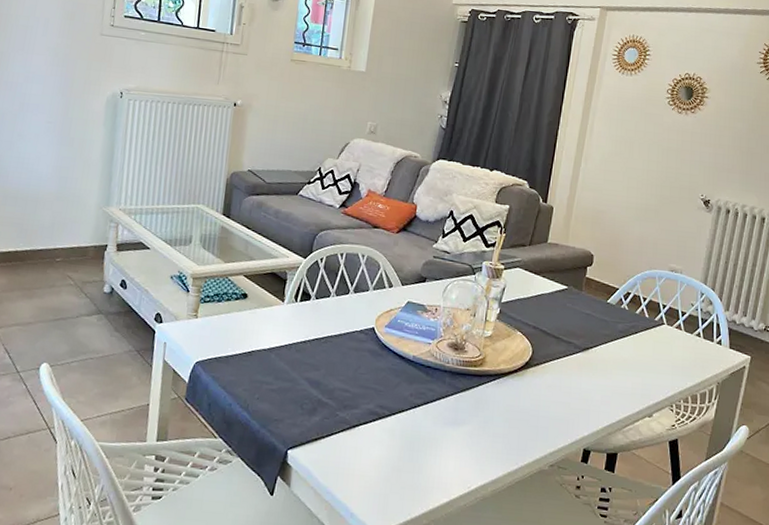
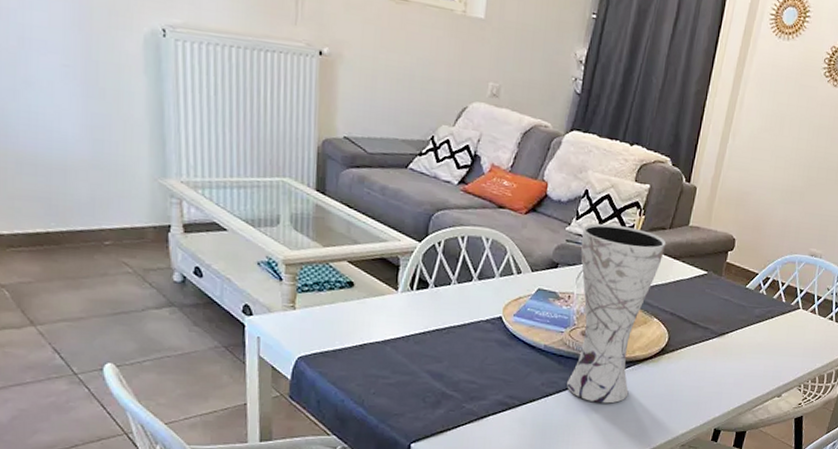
vase: none [434,241,527,417] -> present [567,223,666,404]

